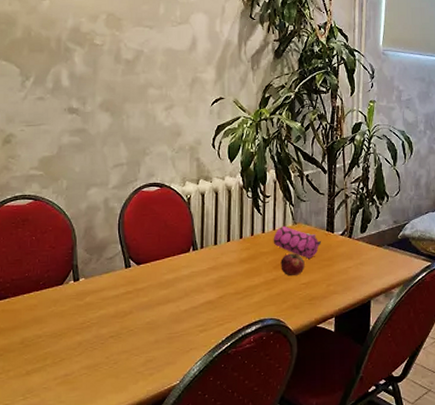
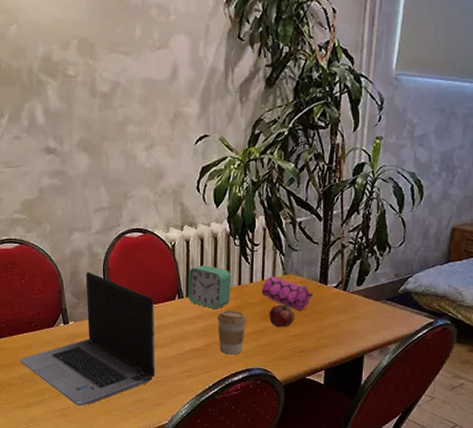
laptop computer: none [23,226,169,371] -> present [20,272,156,406]
alarm clock: none [202,216,244,260] -> present [188,265,231,310]
coffee cup: none [231,261,260,306] -> present [217,311,248,355]

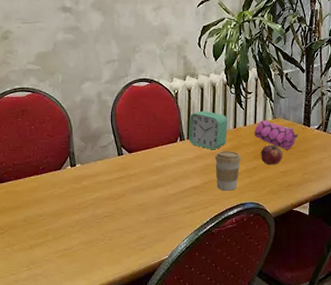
laptop computer: present [20,272,156,406] -> none [25,117,158,246]

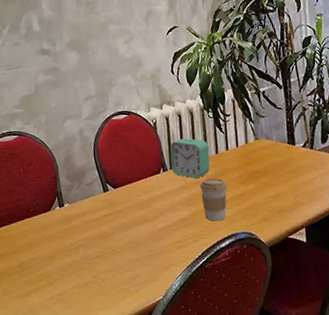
pencil case: present [254,119,299,150] -> none [237,141,285,172]
fruit: present [261,145,283,166] -> none [246,167,271,191]

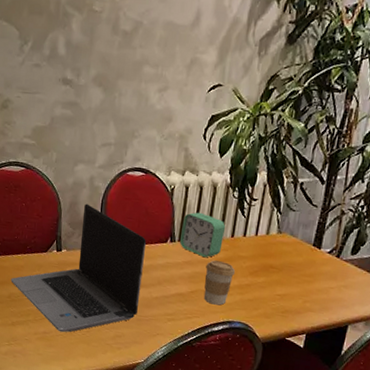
laptop computer: none [19,155,147,290] -> present [11,203,147,333]

